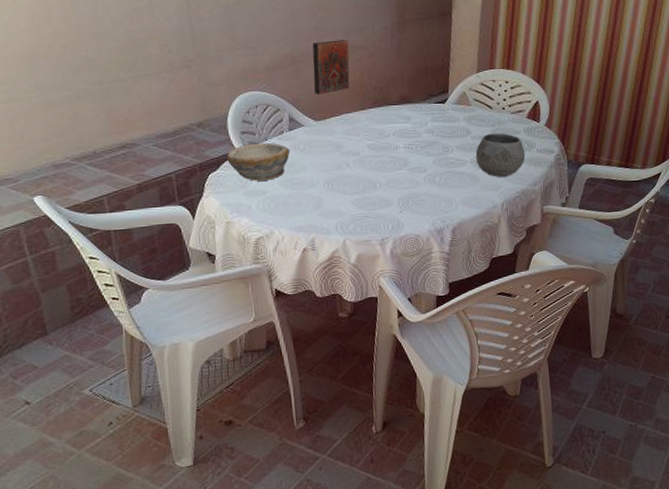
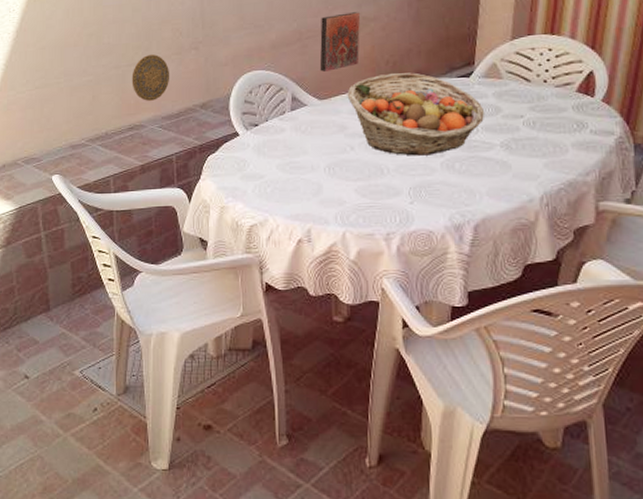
decorative plate: none [118,71,162,119] -> present [131,54,170,101]
bowl: present [227,143,290,181] -> none [226,124,291,164]
fruit basket: none [340,98,458,172] -> present [347,72,485,156]
bowl: present [475,133,526,178] -> none [507,110,575,165]

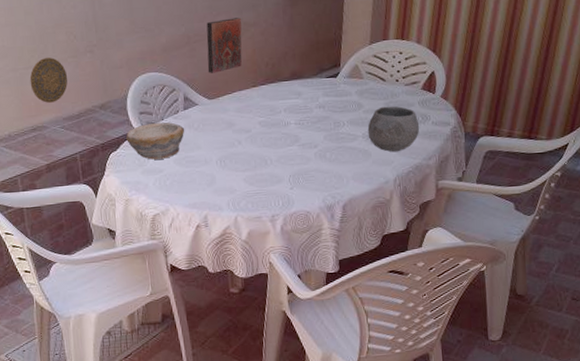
bowl: none [226,124,291,164] -> present [126,122,185,160]
fruit basket: present [347,72,485,156] -> none [233,74,350,148]
bowl: none [507,110,575,165] -> present [367,106,420,152]

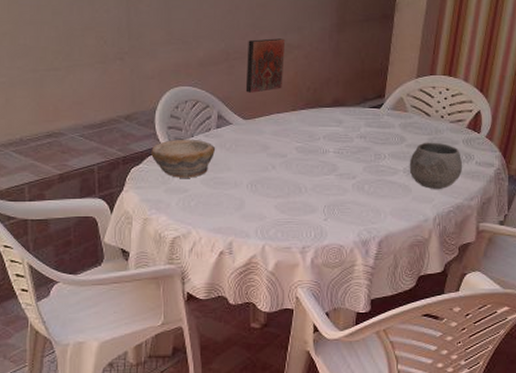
decorative plate: present [30,57,68,103] -> none [50,61,93,109]

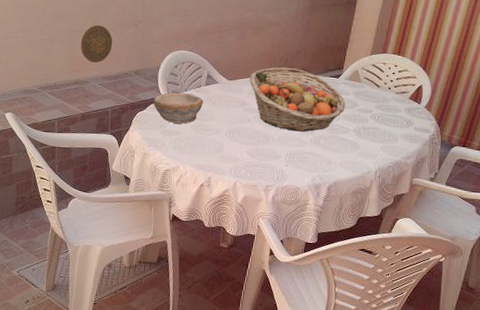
decorative plate: none [50,61,93,109] -> present [80,25,113,63]
decorative tile: present [245,38,286,93] -> none [231,16,266,59]
fruit basket: none [270,100,392,177] -> present [249,67,346,132]
bowl: present [409,142,463,190] -> none [358,108,404,148]

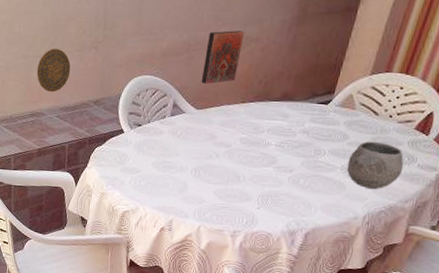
bowl: present [153,92,204,124] -> none [112,124,168,160]
decorative tile: none [231,16,266,59] -> present [201,30,245,84]
fruit basket: present [249,67,346,132] -> none [220,92,335,170]
bowl: none [358,108,404,148] -> present [347,141,404,190]

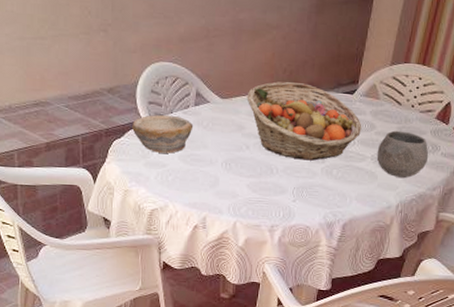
decorative plate: present [36,49,71,92] -> none [37,30,78,79]
bowl: none [112,124,168,160] -> present [132,115,194,154]
decorative tile: present [201,30,245,84] -> none [224,17,265,72]
fruit basket: none [220,92,335,170] -> present [247,81,362,161]

